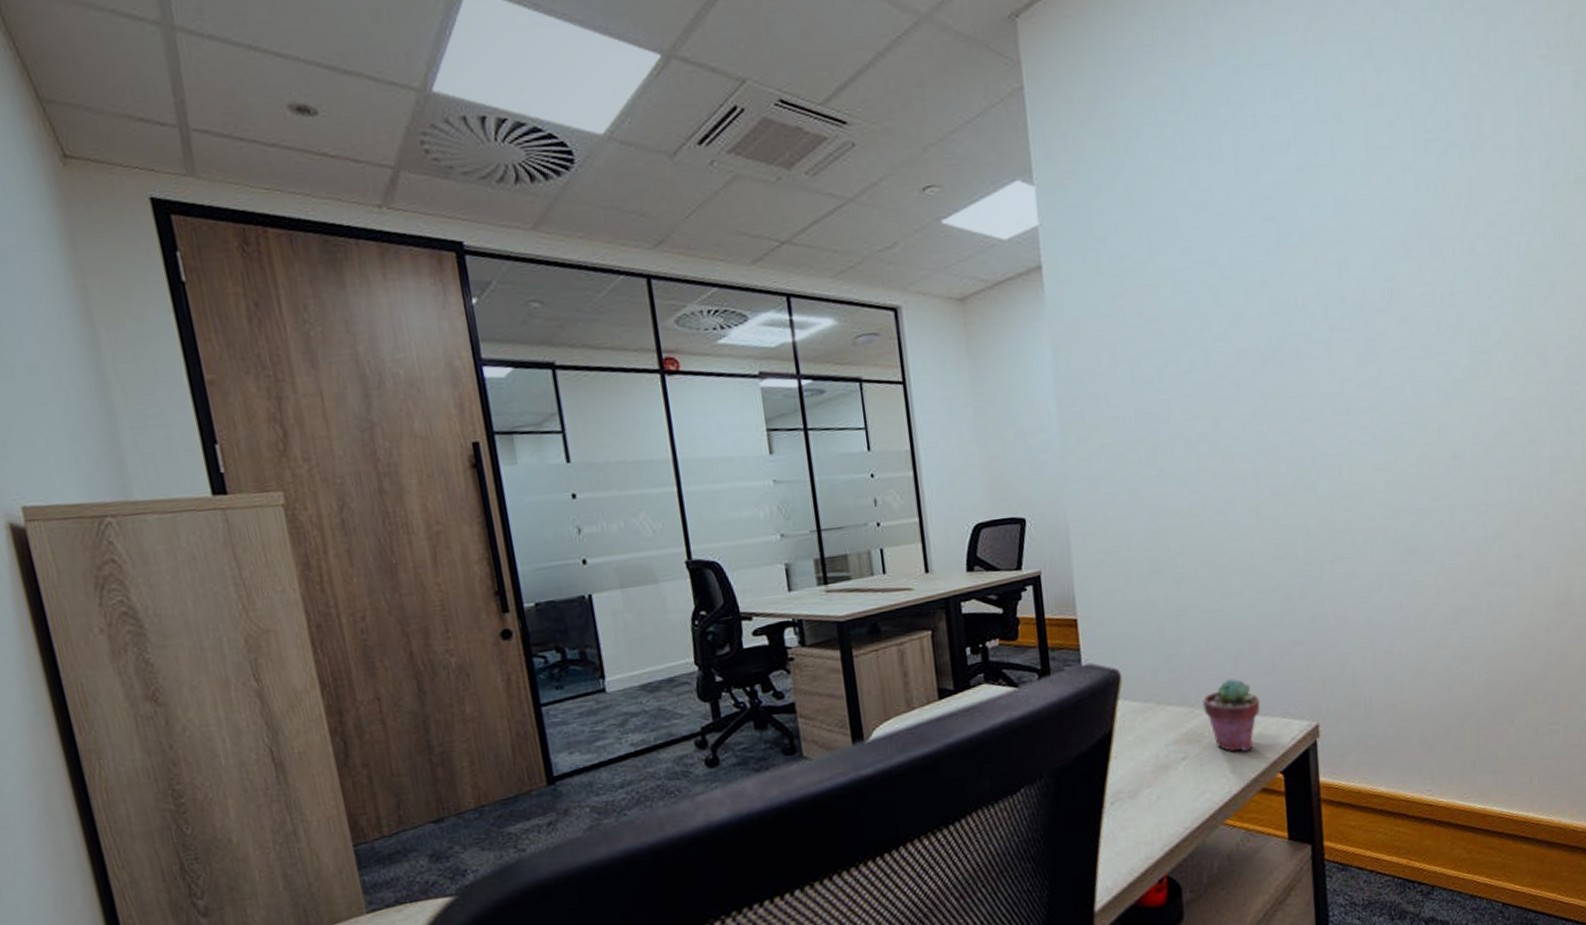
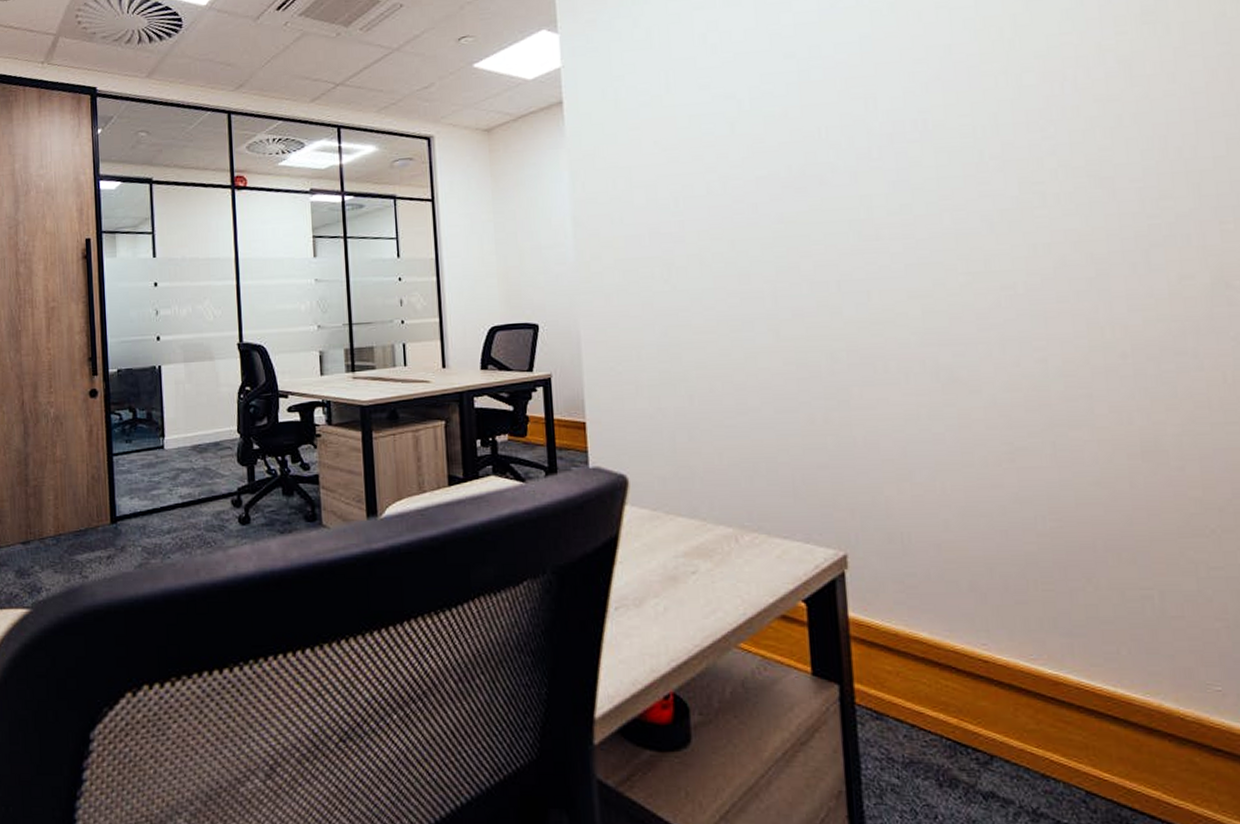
potted succulent: present [1203,678,1260,752] -> none [715,496,780,574]

